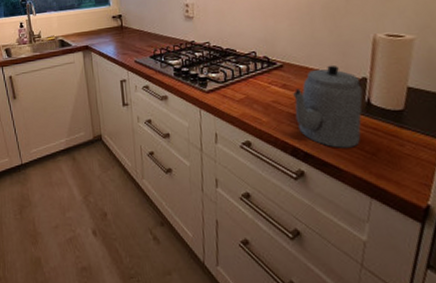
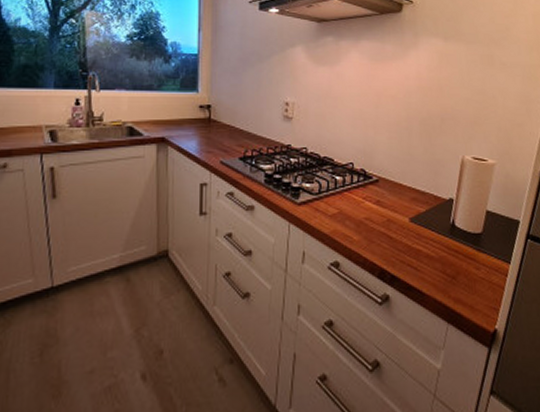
teapot: present [293,65,363,148] -> none [386,183,449,271]

